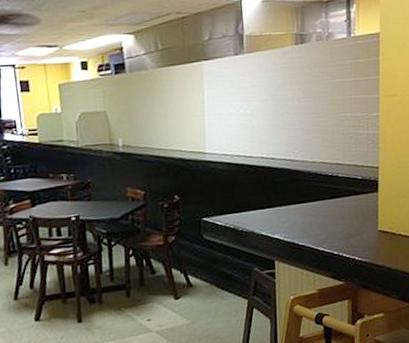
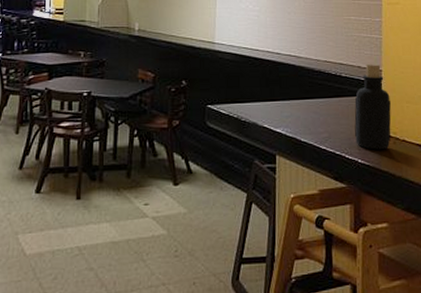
bottle: none [351,160,388,247] -> present [354,63,391,150]

